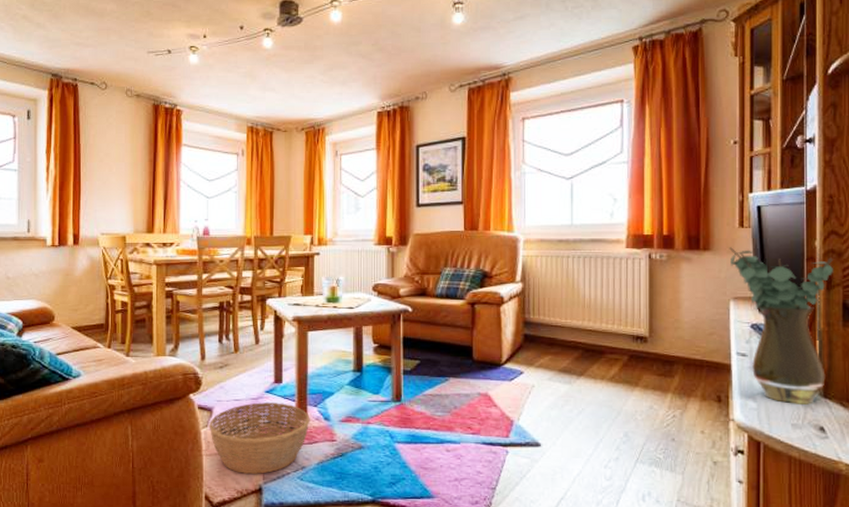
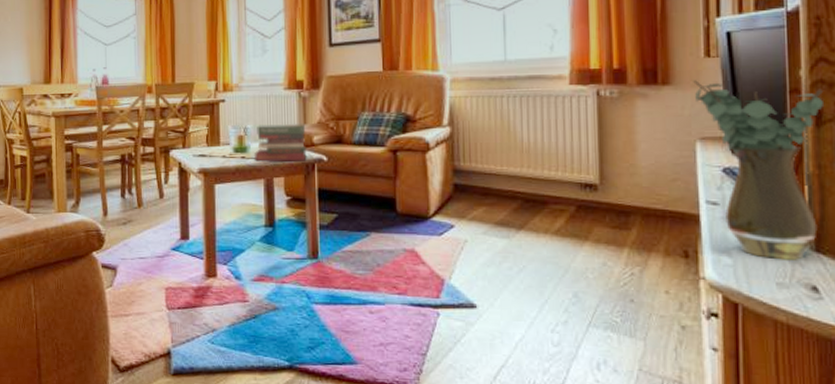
basket: present [208,402,310,474] -> none [113,260,220,337]
books: none [345,277,393,313] -> present [253,124,307,163]

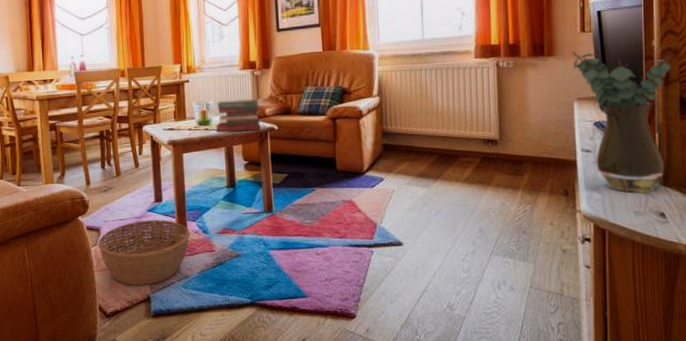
basket: none [113,260,220,337] -> present [97,220,190,285]

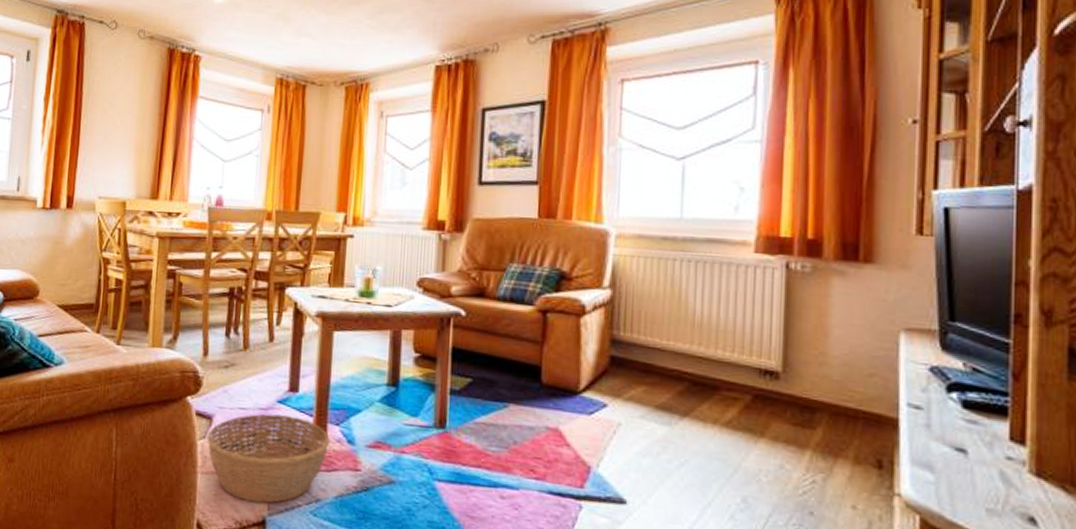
books: present [215,99,261,133] -> none [381,267,444,315]
vase: present [572,51,670,195] -> none [901,260,1055,485]

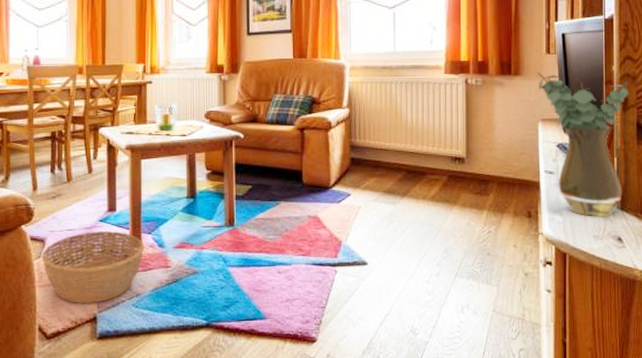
vase: none [901,260,1055,485] -> present [537,72,628,218]

